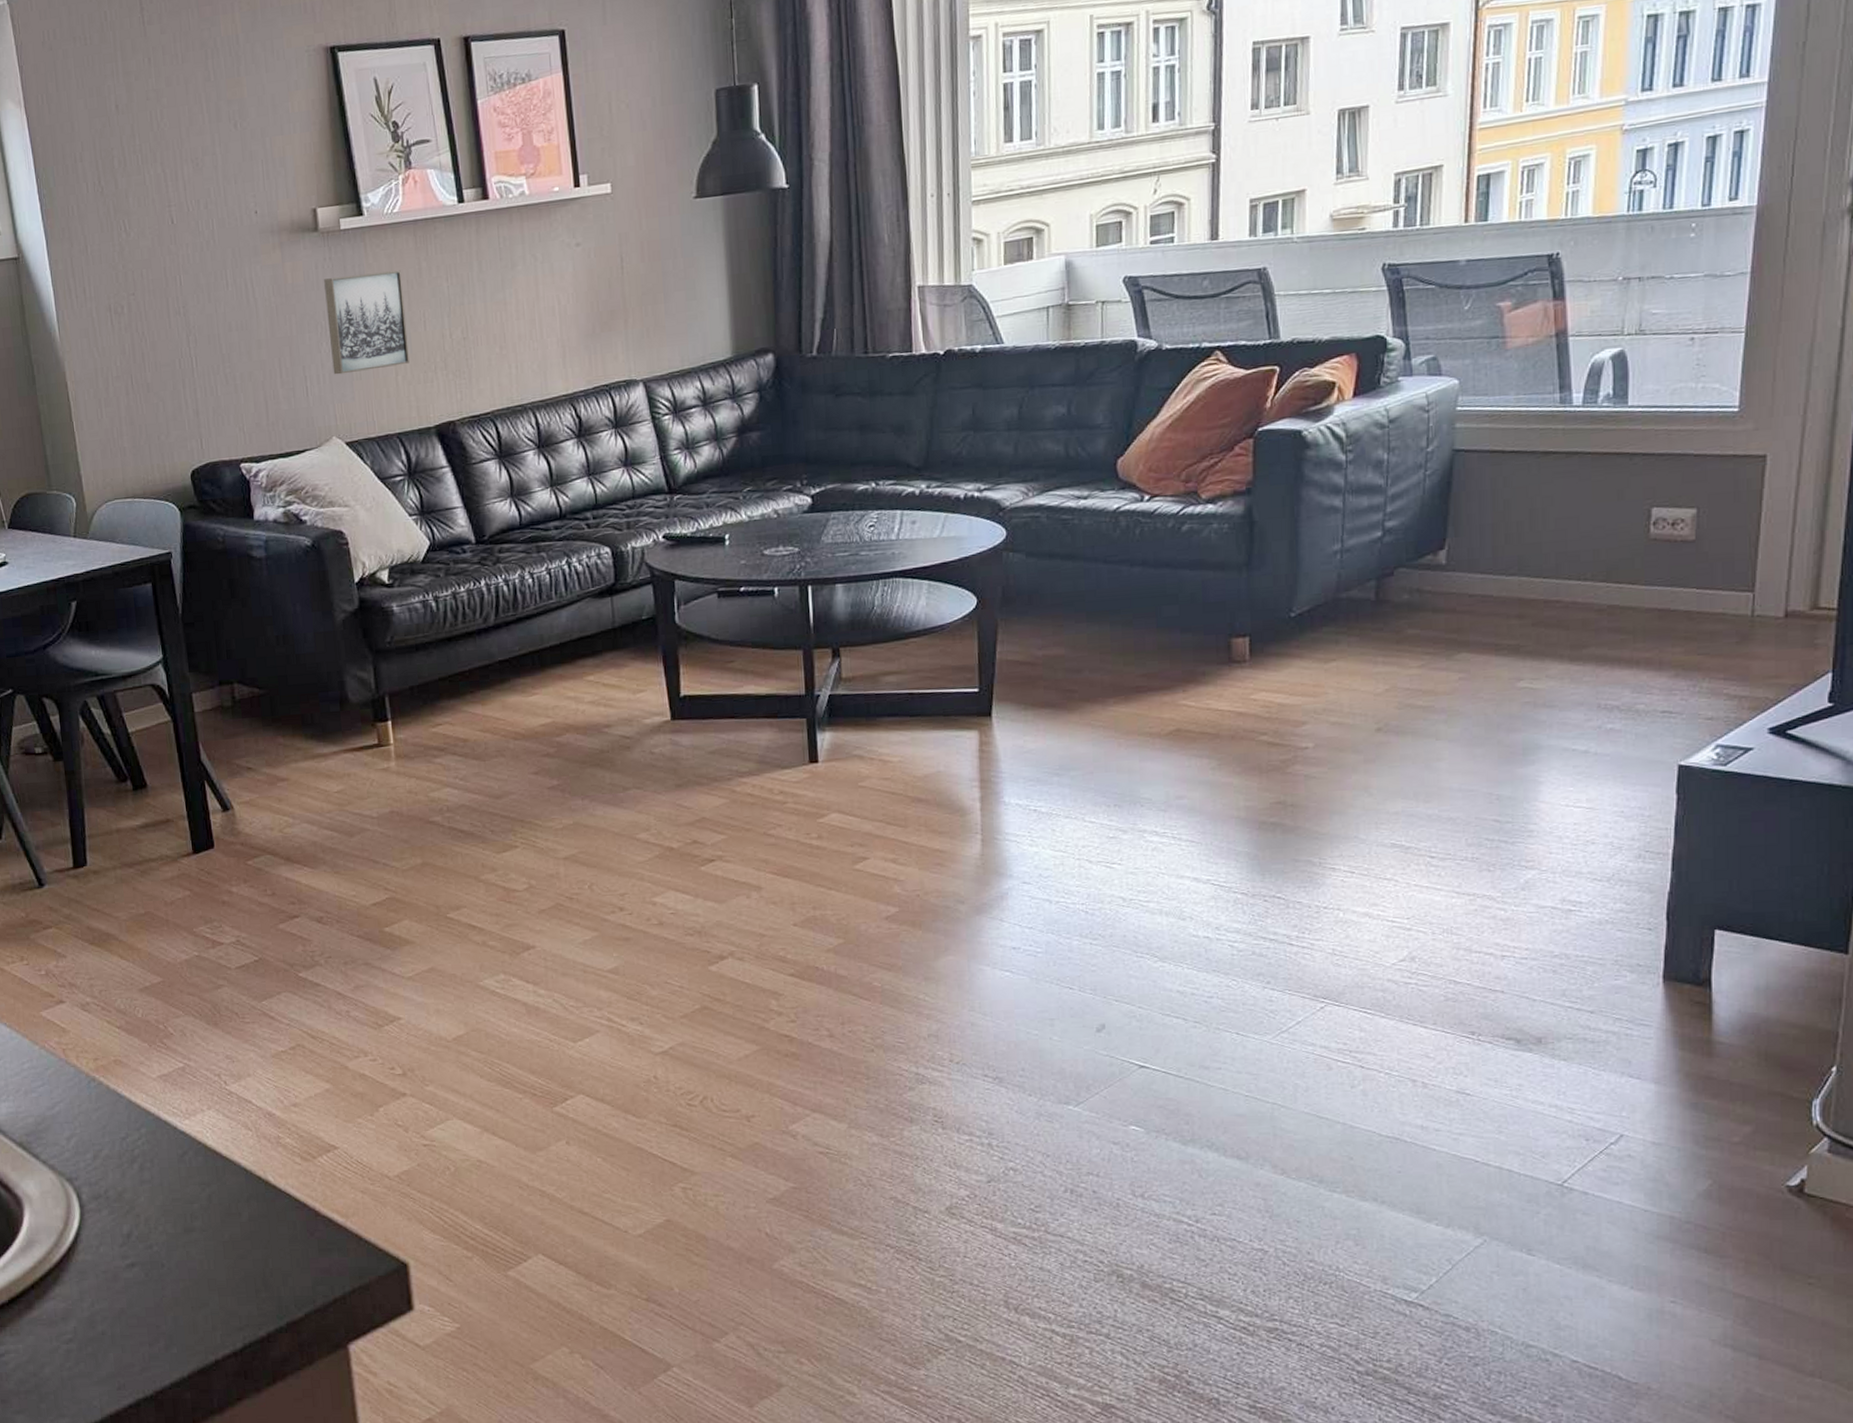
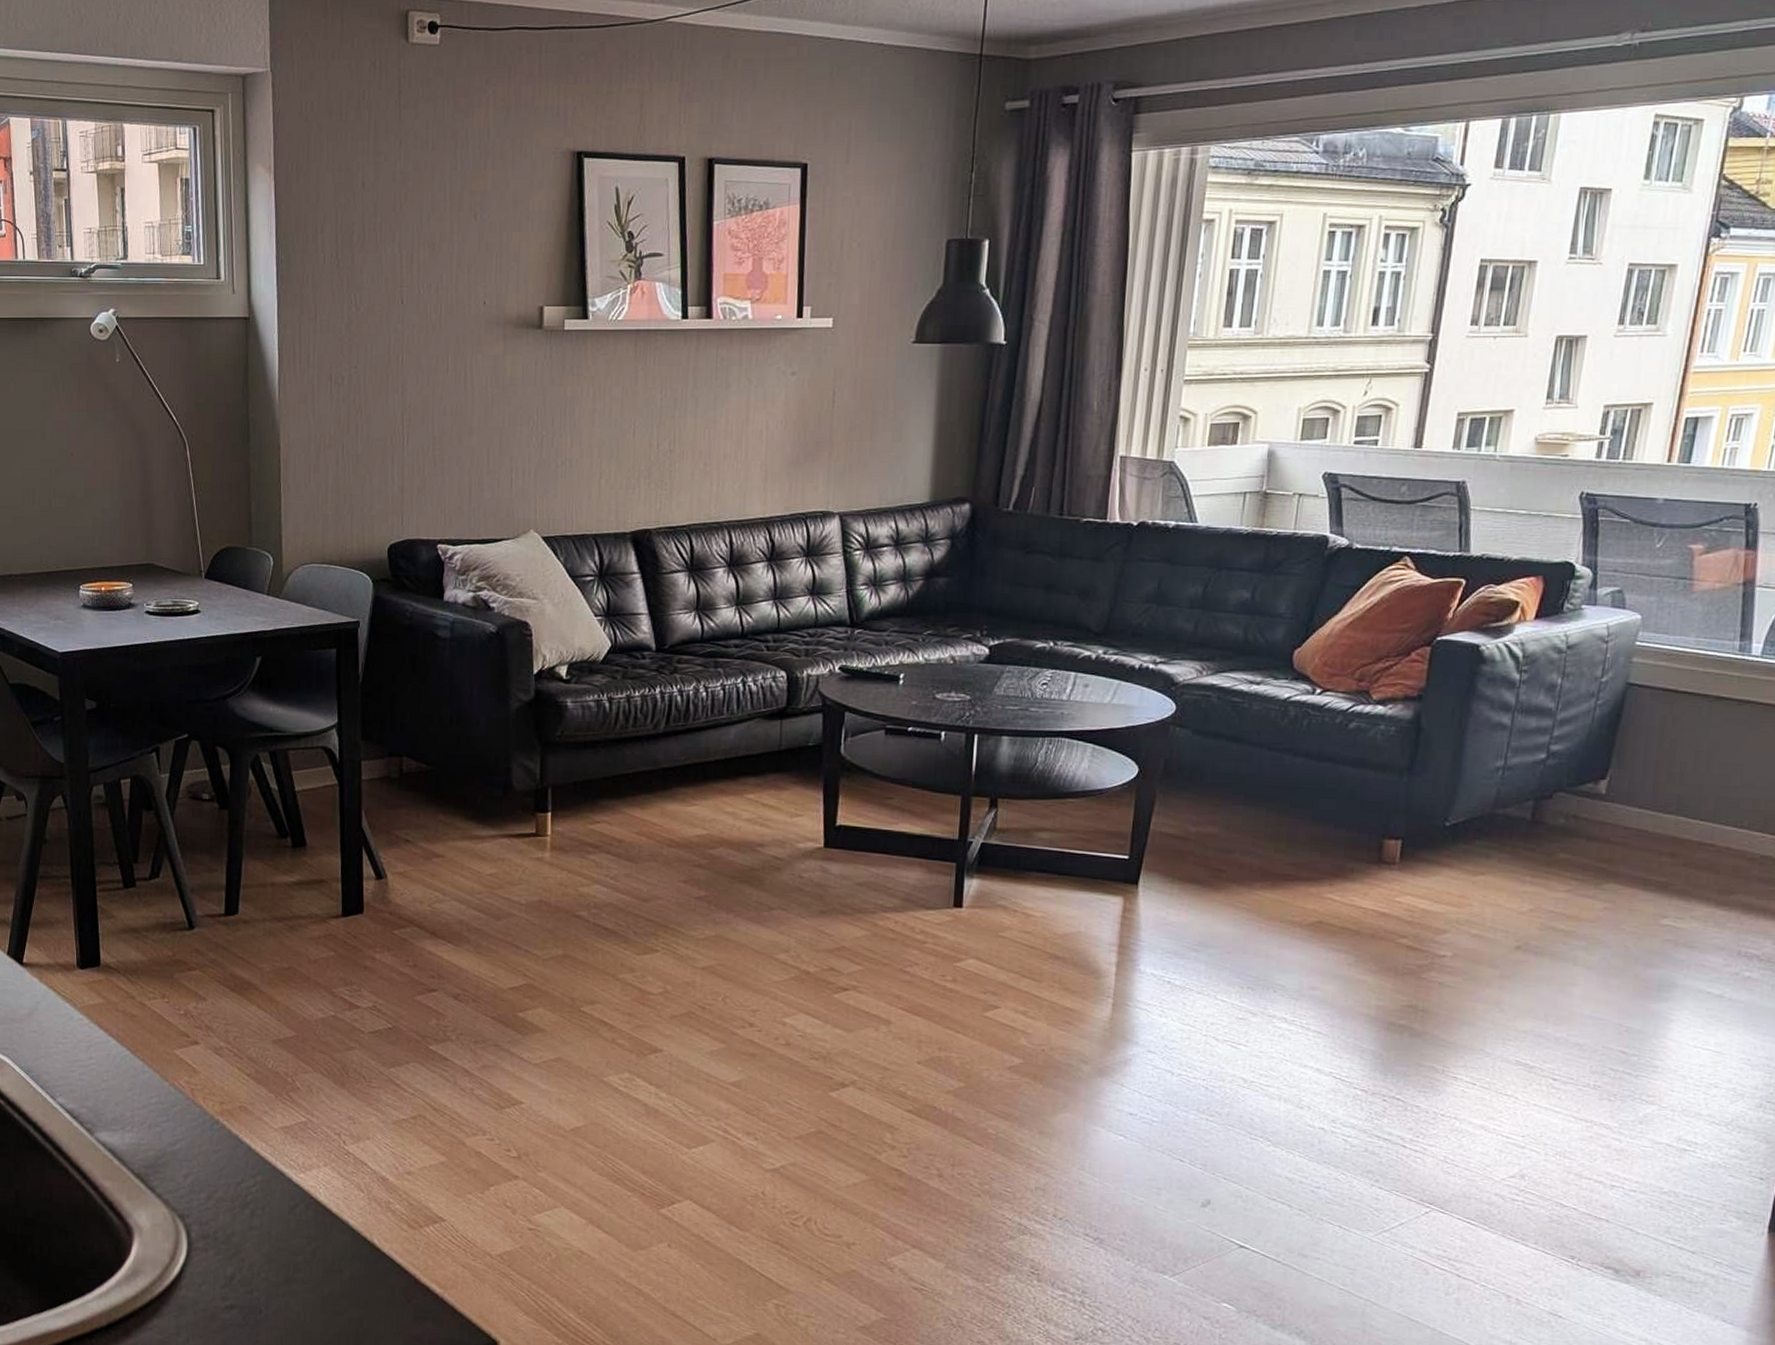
wall art: present [324,270,409,375] -> none [539,376,618,471]

